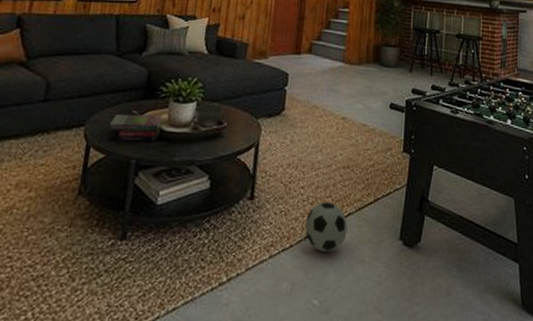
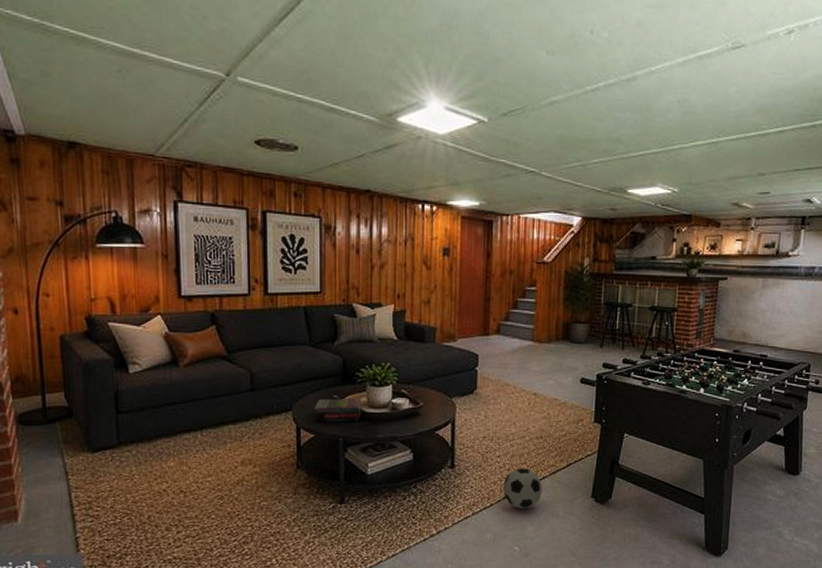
bowl: present [193,104,224,129] -> none [390,387,419,409]

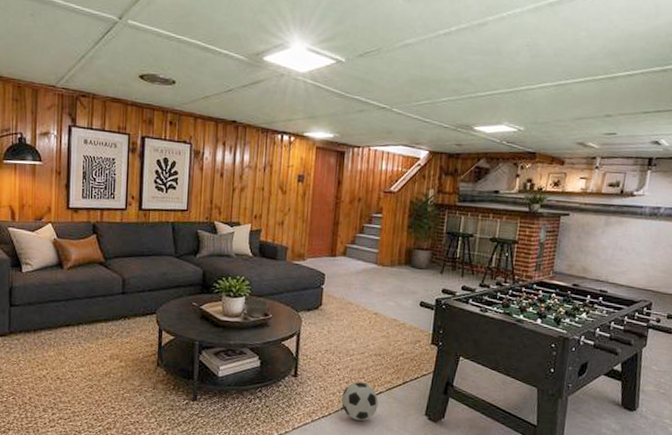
books: present [314,398,362,423] -> none [175,305,217,328]
bowl: none [390,387,419,409] -> present [243,299,269,319]

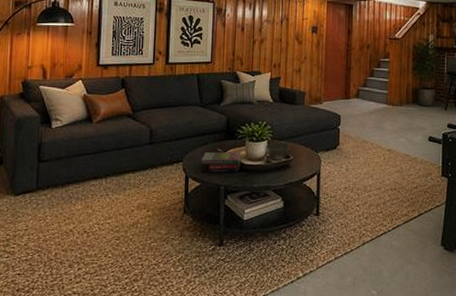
books: none [175,305,217,328] -> present [200,151,241,173]
soccer ball: present [341,382,379,421] -> none [362,217,397,256]

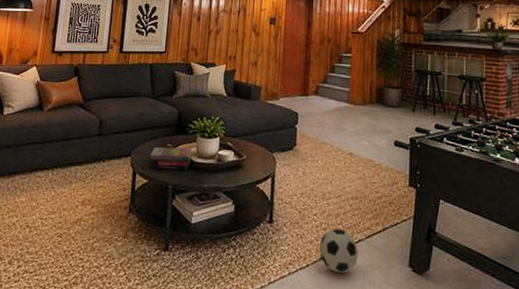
bowl: present [265,142,290,162] -> none [217,139,243,161]
soccer ball: none [362,217,397,256] -> present [319,228,359,274]

